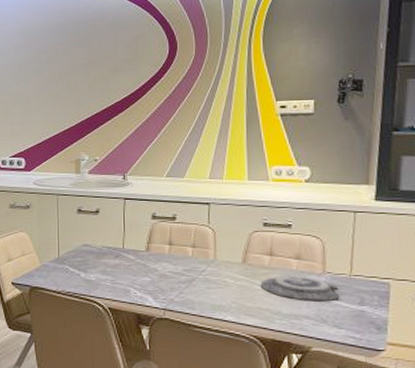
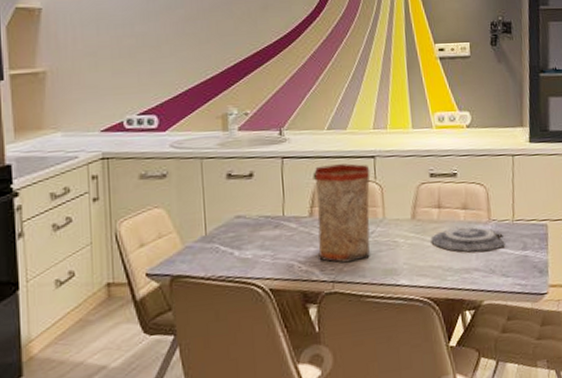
vase: none [152,208,204,295] -> present [315,163,370,263]

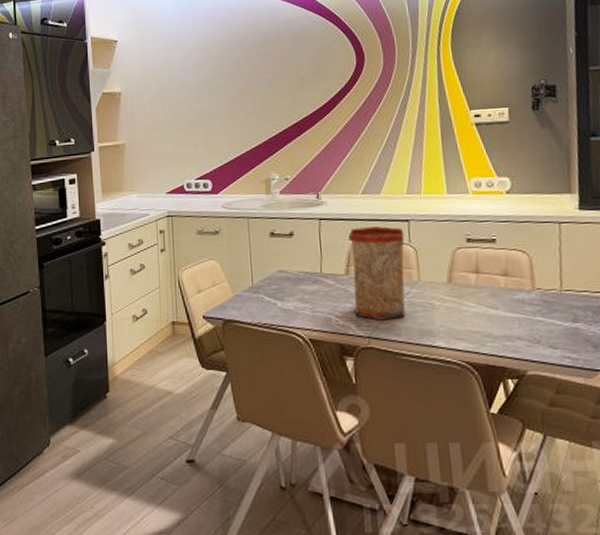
plate: present [430,226,505,252] -> none [468,293,552,320]

